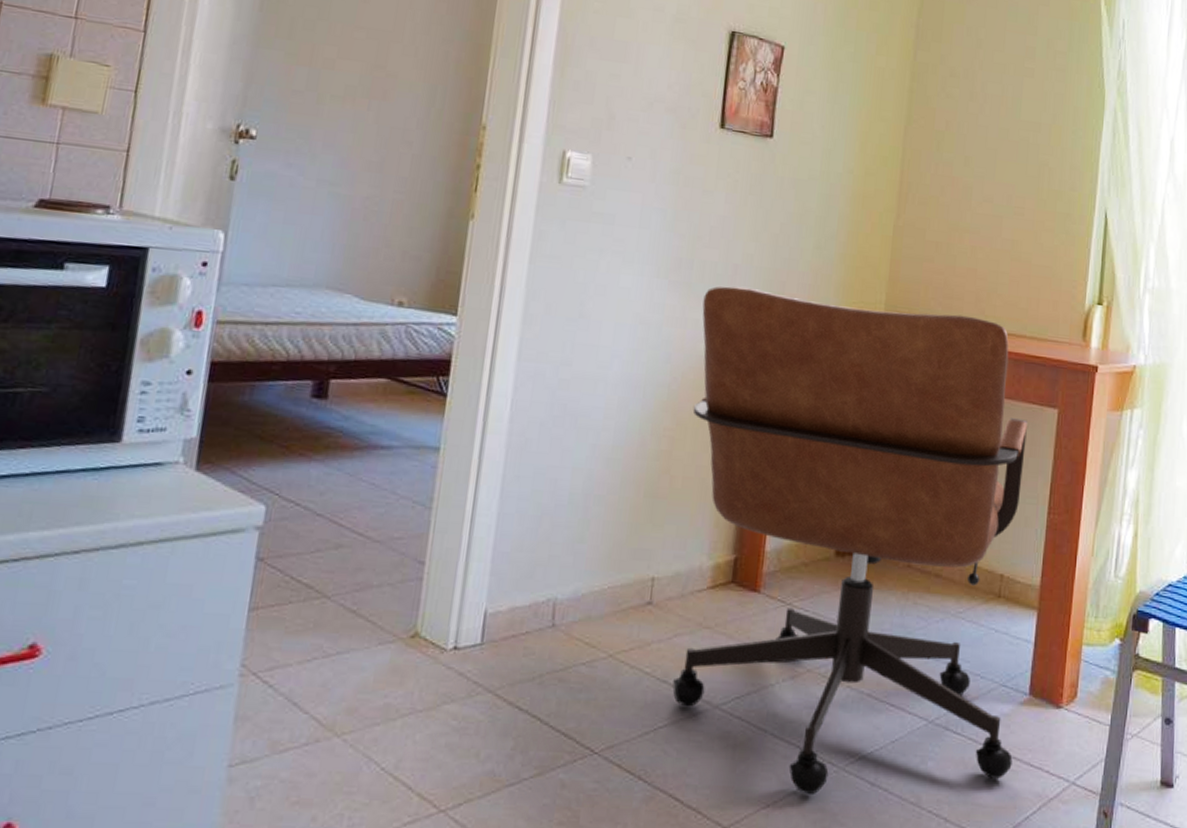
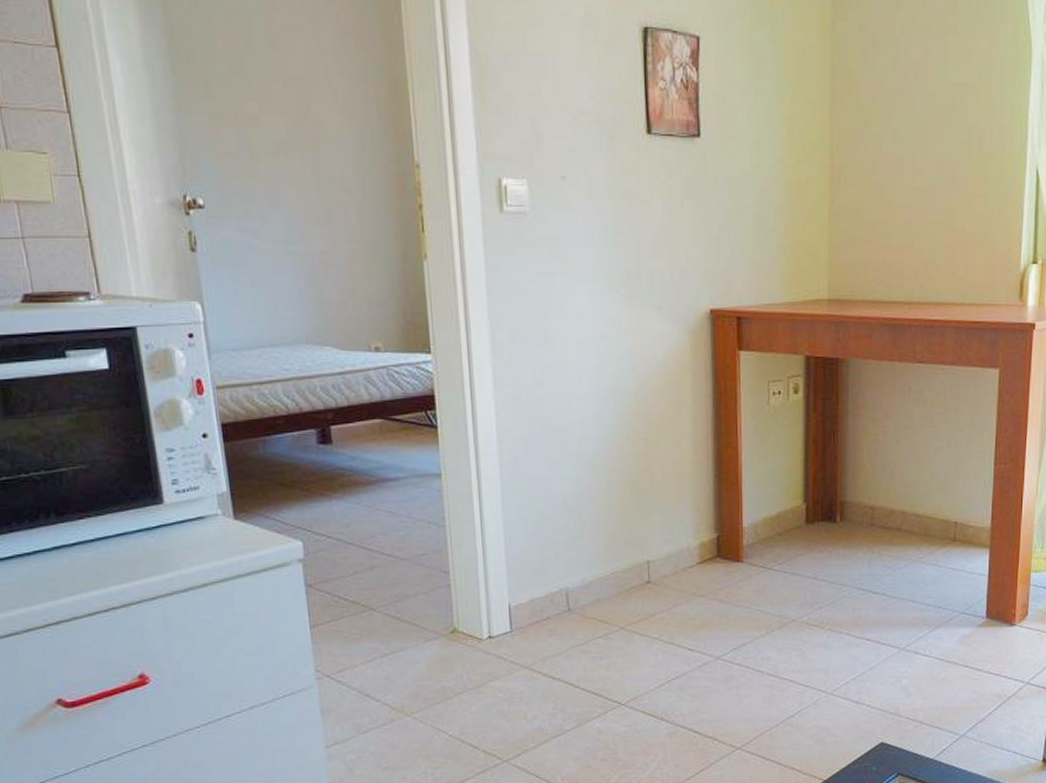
chair: present [672,286,1028,795] -> none [656,291,975,717]

